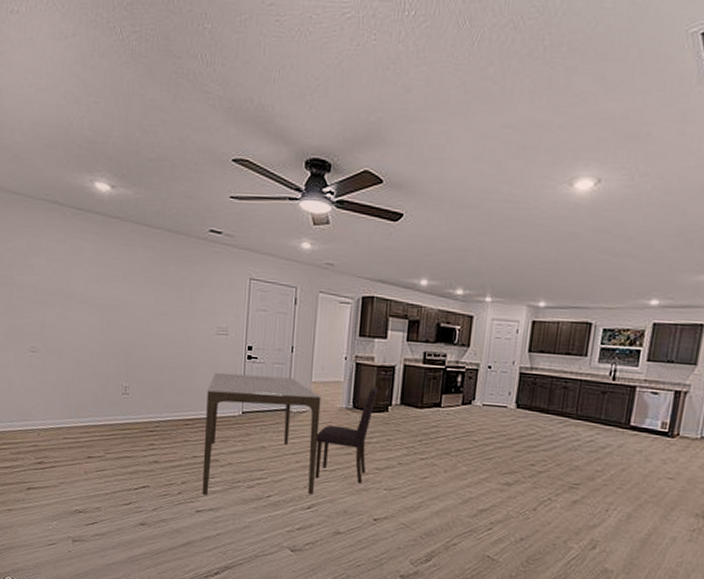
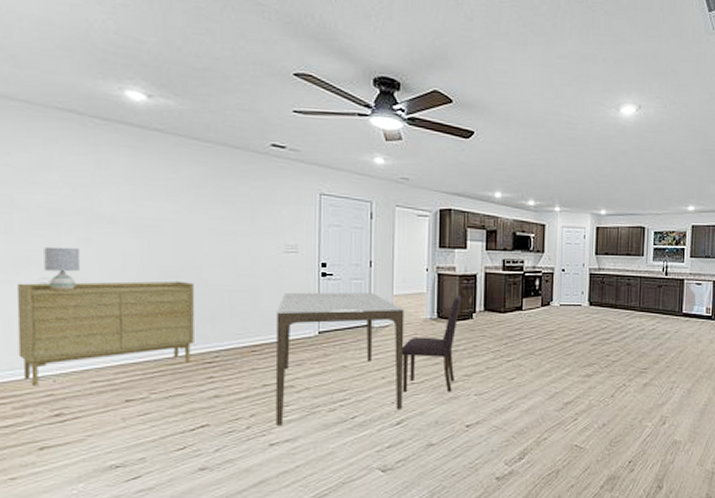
sideboard: none [14,350,143,437] -> present [16,280,195,386]
lamp: none [34,320,59,360] -> present [44,246,81,292]

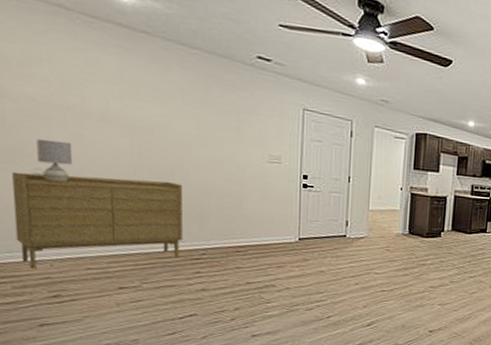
dining table: present [275,292,404,425] -> none [258,200,379,319]
dining chair: present [402,296,463,393] -> none [373,215,433,301]

